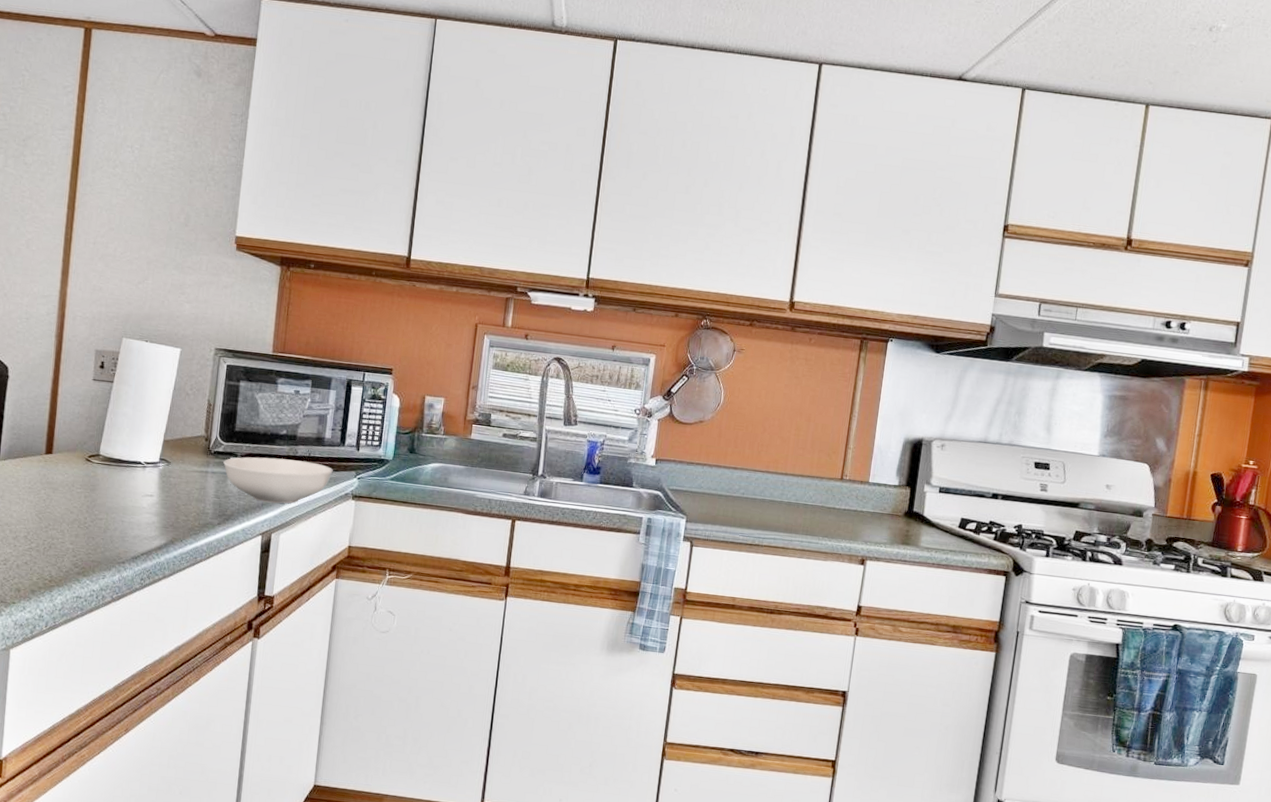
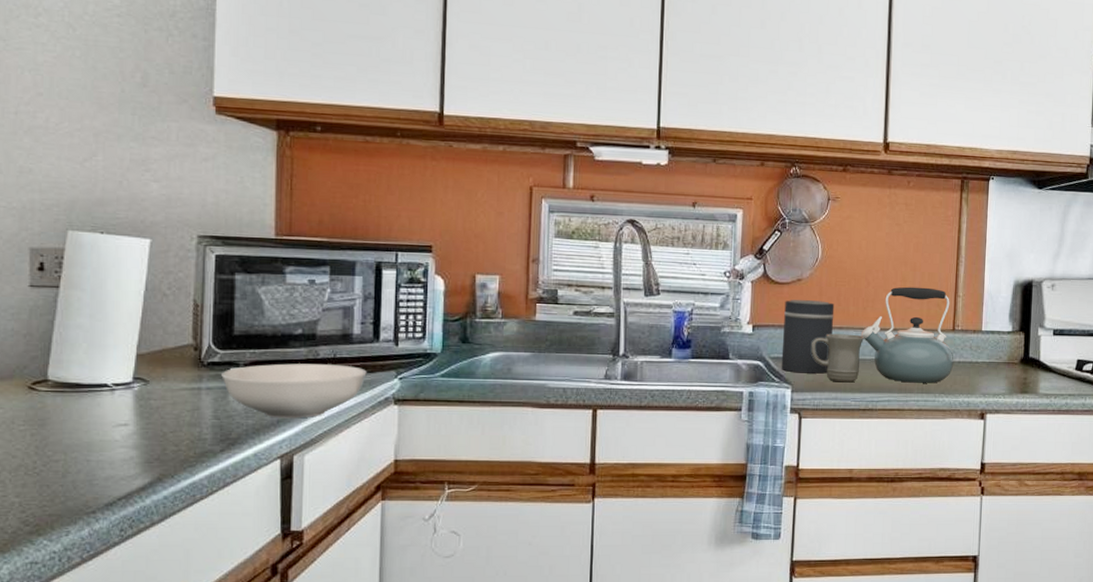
cylinder: none [678,439,732,508] -> present [781,300,835,374]
mug: none [706,472,756,519] -> present [810,333,864,383]
kettle: none [753,435,841,527] -> present [860,286,954,383]

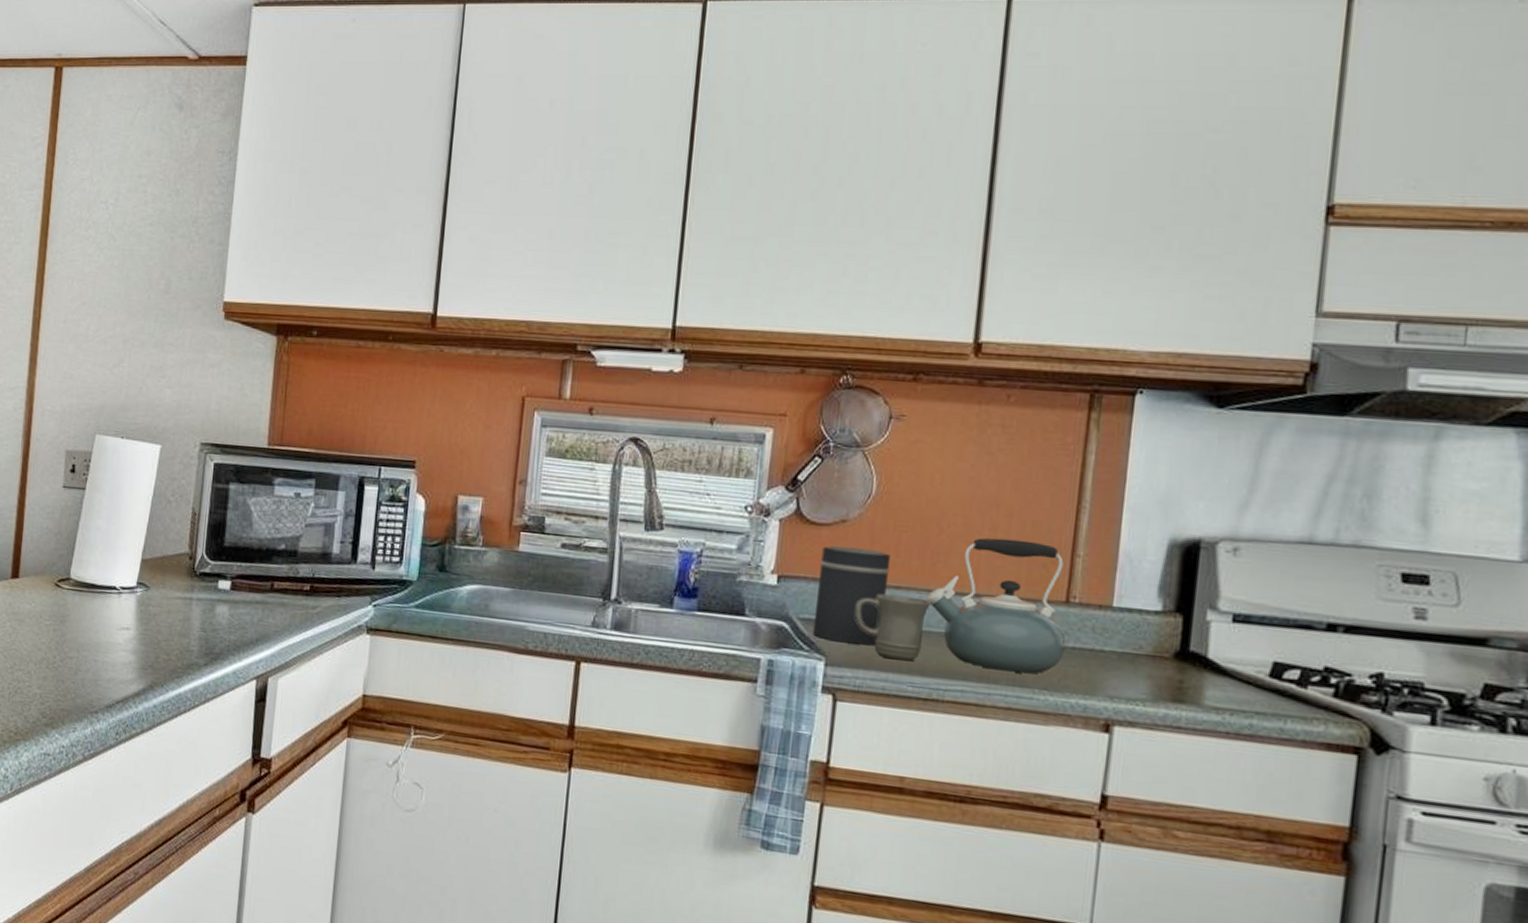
bowl: present [221,363,367,419] -> none [210,579,343,639]

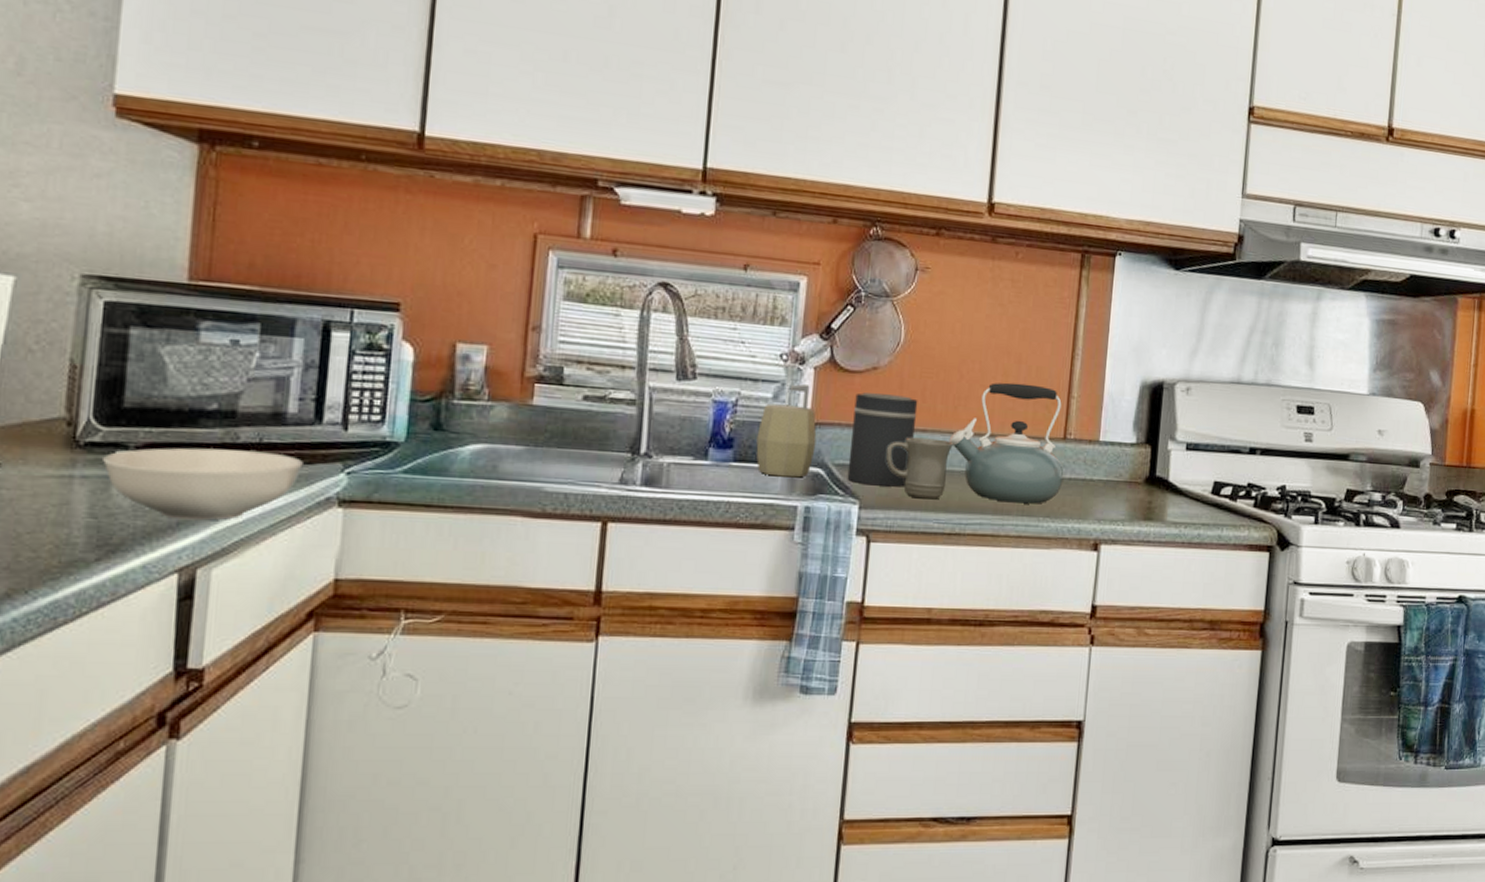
bowl: none [210,579,343,639] -> present [103,447,303,521]
soap dispenser: none [720,536,781,631] -> present [756,384,817,478]

